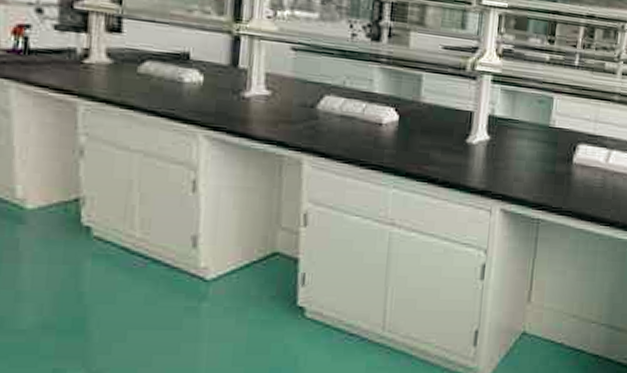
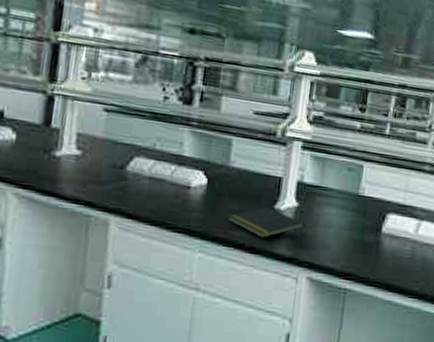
notepad: none [421,141,497,172] -> present [228,207,305,238]

